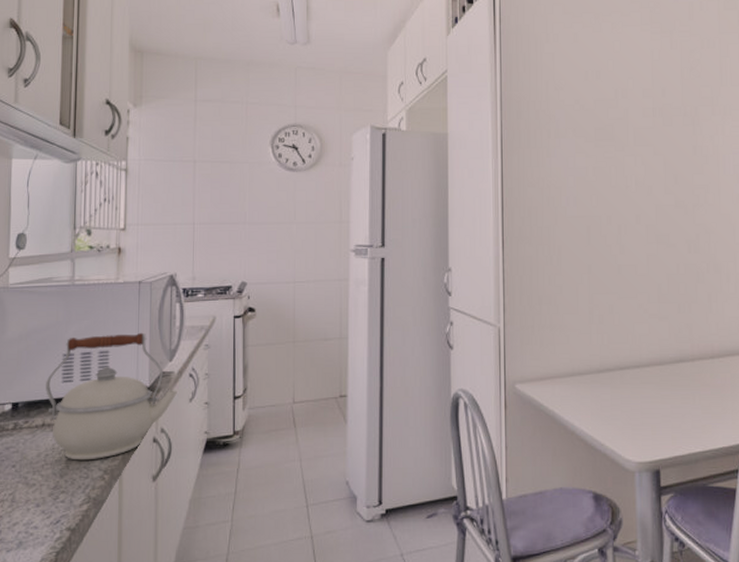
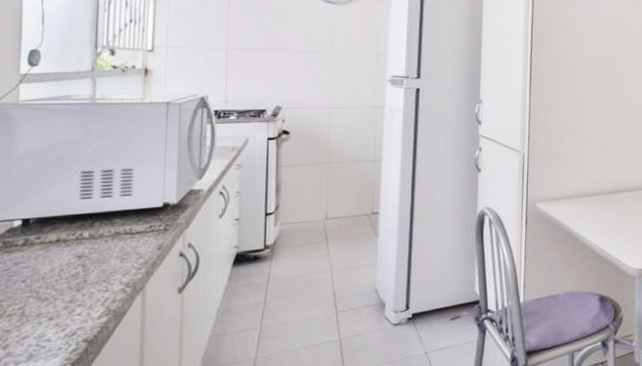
kettle: present [46,332,179,461] -> none [61,151,208,275]

